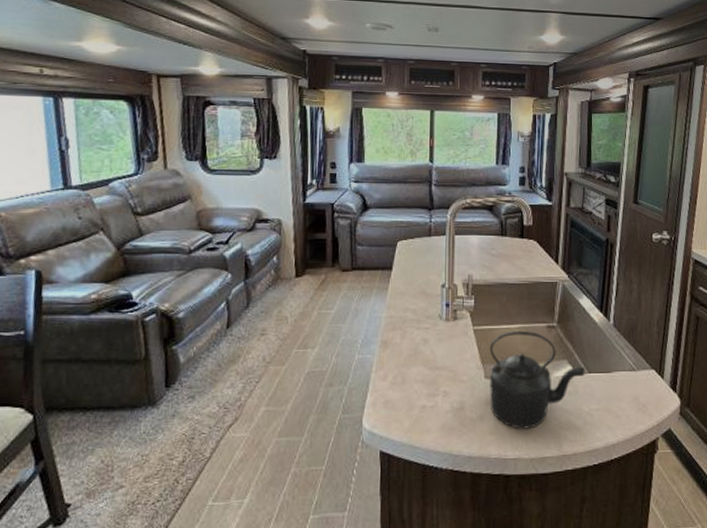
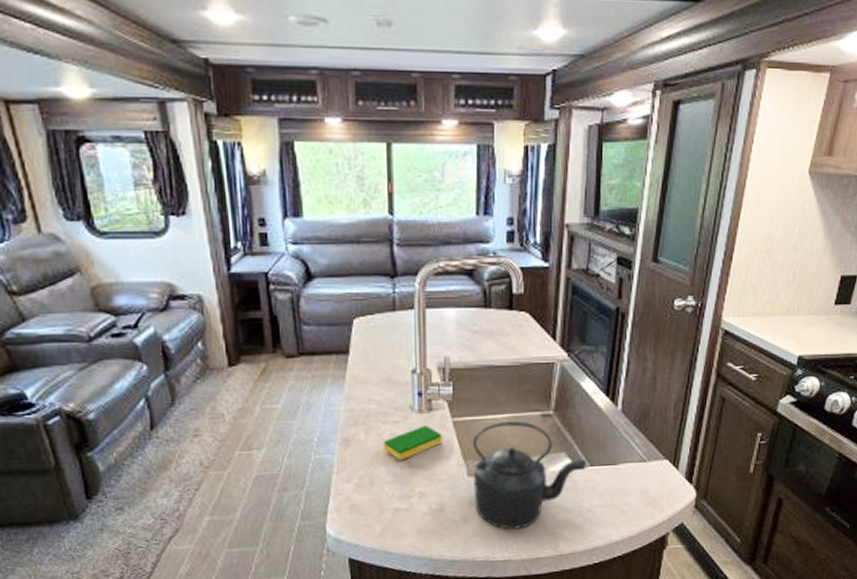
dish sponge: none [416,332,465,362] -> present [384,426,442,461]

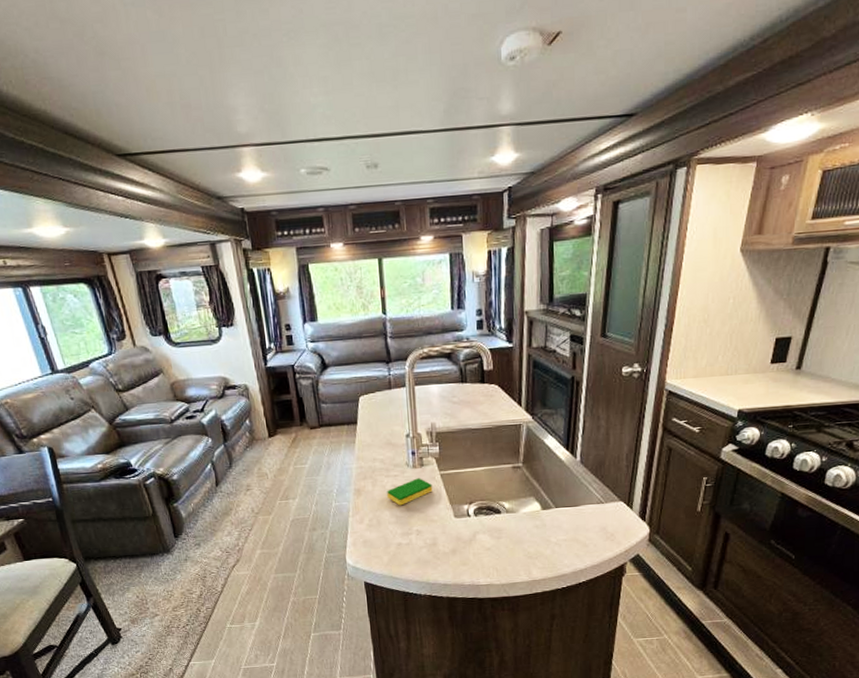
kettle: present [472,420,586,530] -> none [456,472,552,560]

